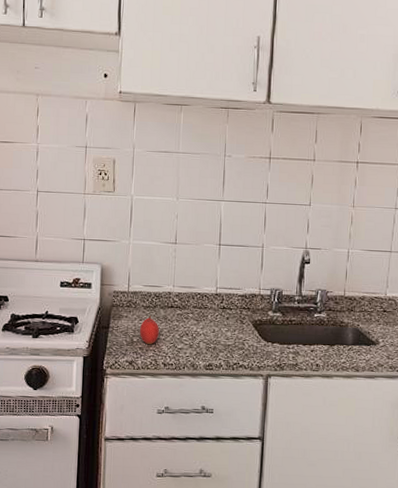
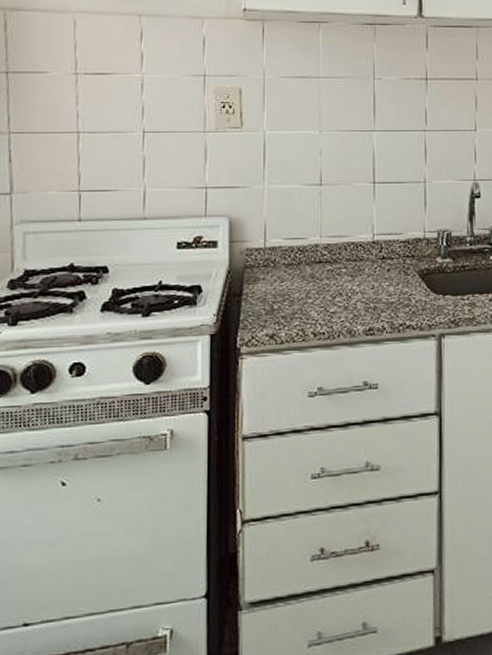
apple: present [140,315,159,344] -> none [282,275,305,311]

